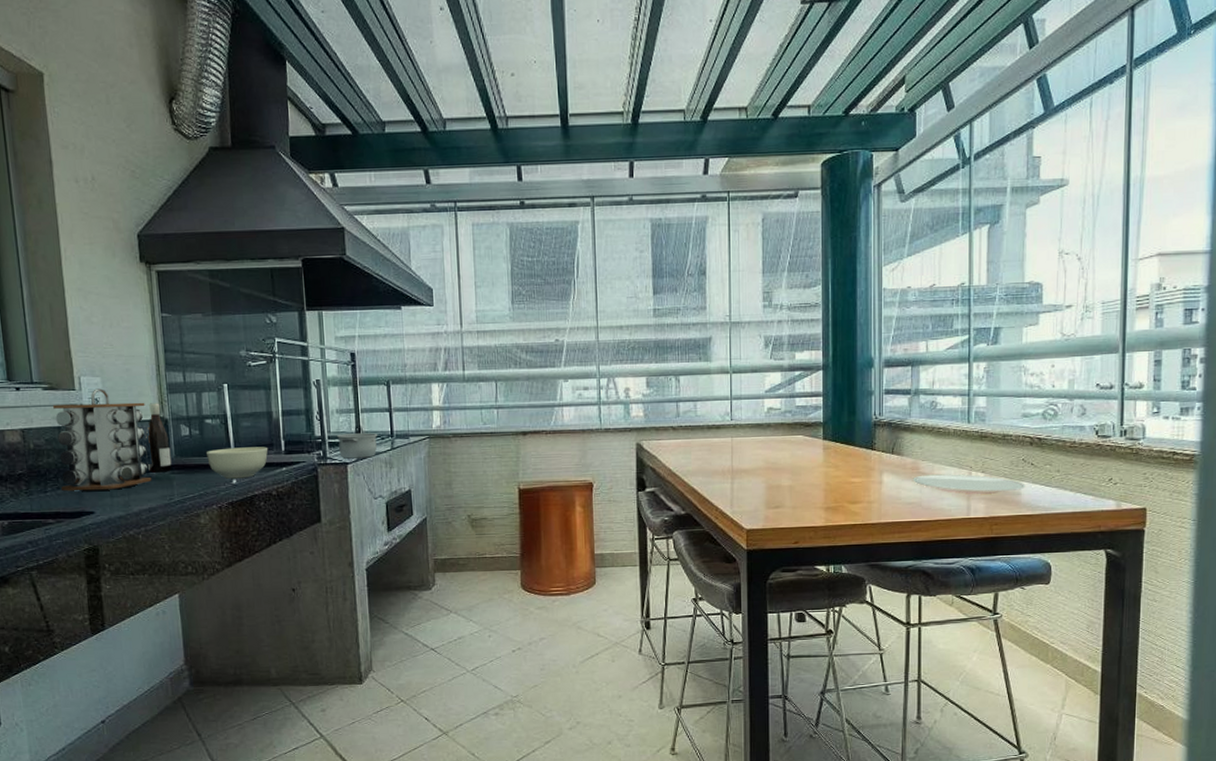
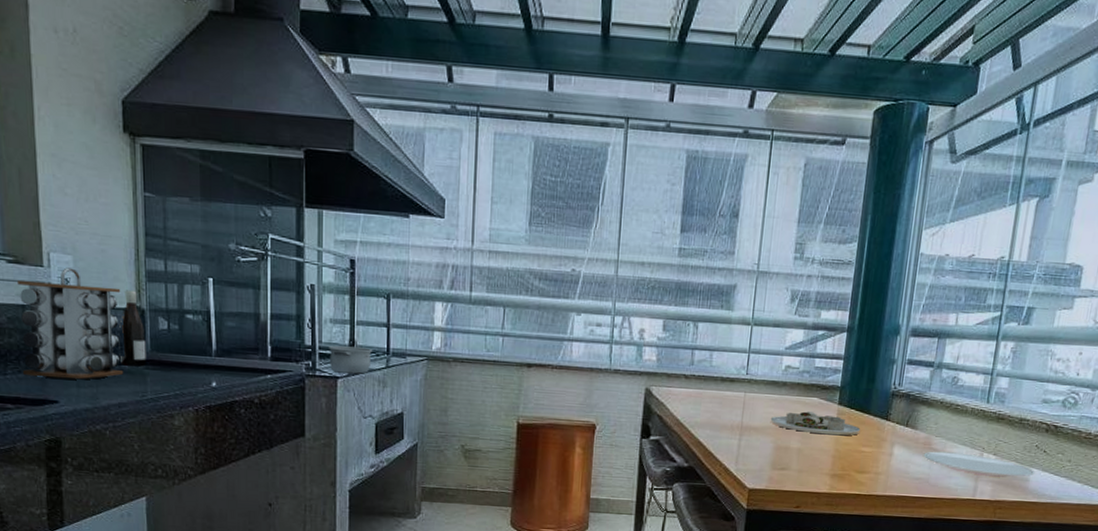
bowl: present [207,446,269,479] -> none [185,347,253,382]
platter: none [759,449,848,470] -> present [770,411,861,436]

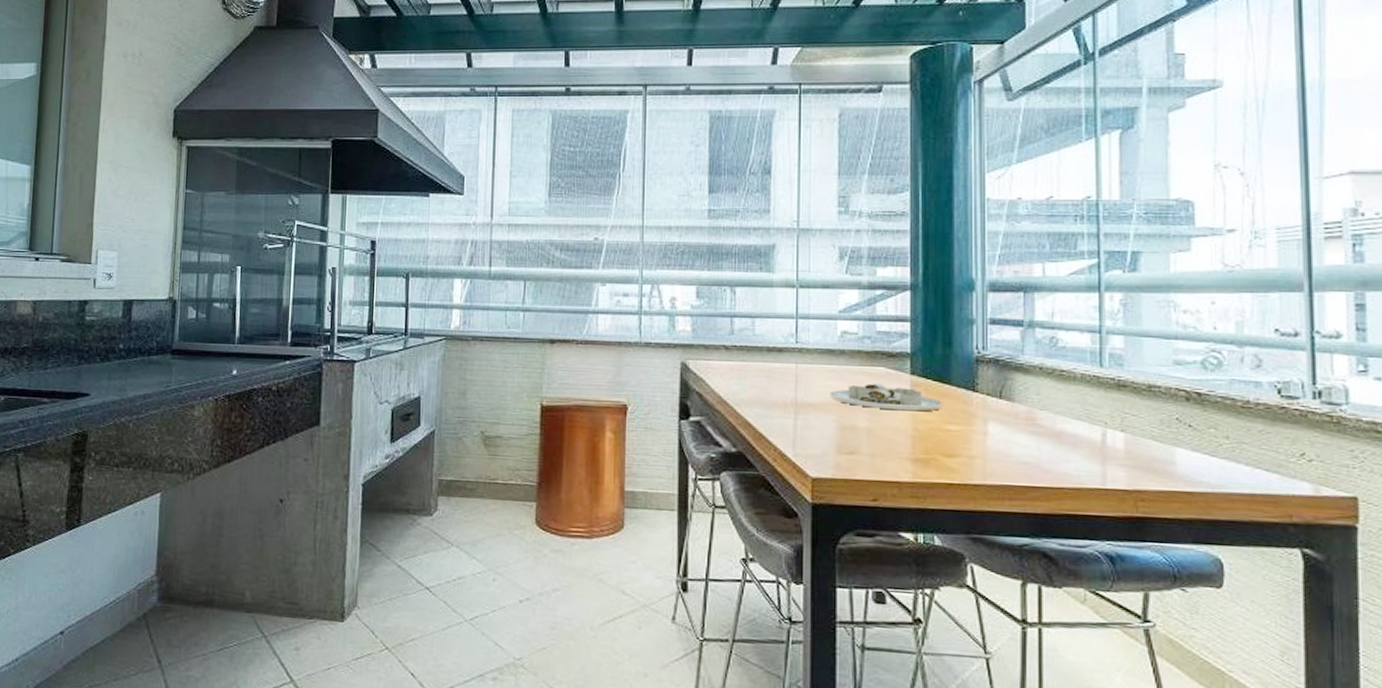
spice rack: present [18,267,124,380] -> none [62,263,157,372]
bottle: present [119,290,147,367] -> none [150,282,175,357]
cooking pot: present [328,345,373,374] -> none [346,328,391,357]
plate: present [923,451,1035,477] -> none [1028,428,1182,460]

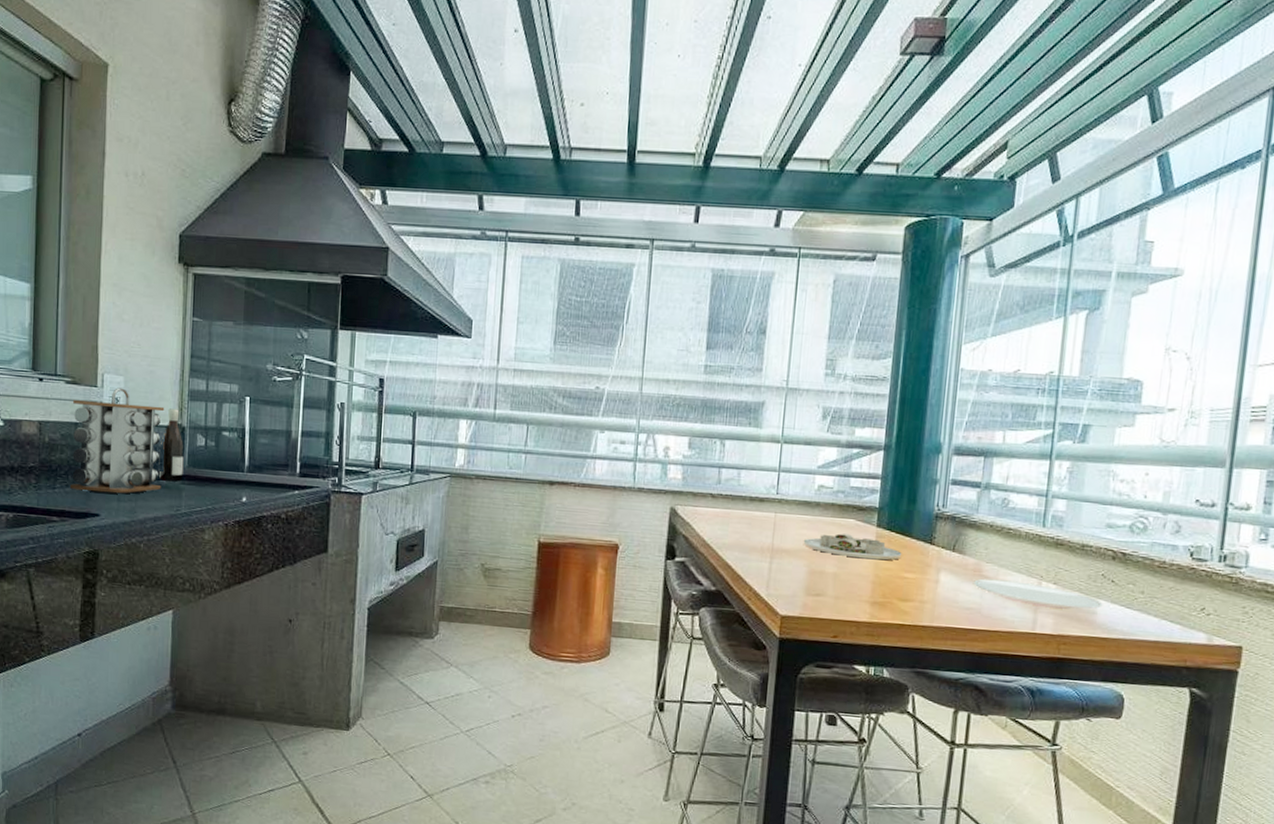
spice rack: none [62,263,157,372] -> present [70,388,165,494]
bottle: none [150,282,175,357] -> present [159,408,184,482]
plate: none [1028,428,1182,460] -> present [974,578,1103,610]

